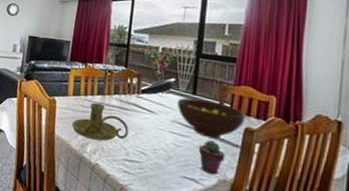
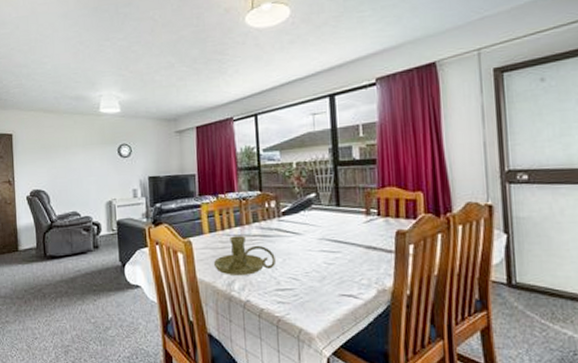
fruit bowl: present [177,97,246,139] -> none [321,209,395,249]
potted succulent: present [199,140,225,174] -> none [352,250,381,285]

